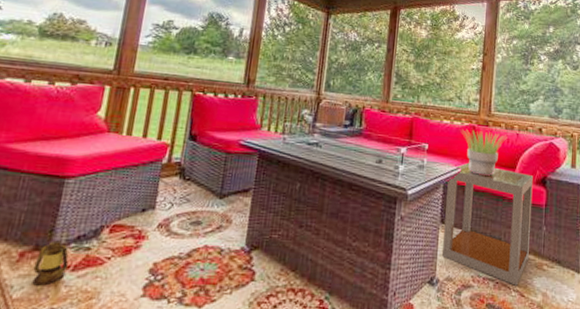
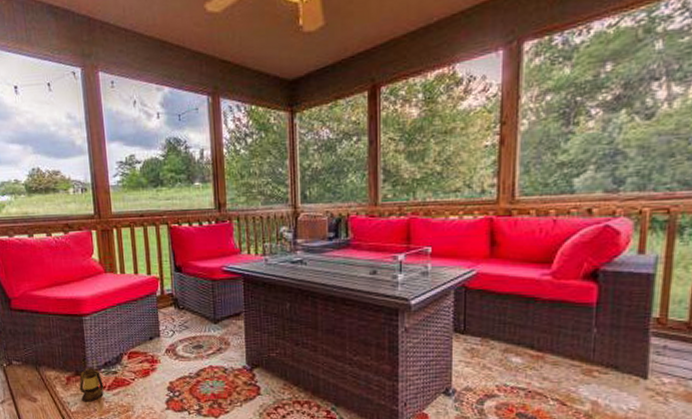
side table: present [442,162,534,286] -> none [458,262,579,394]
potted plant: present [461,129,507,176] -> none [474,223,540,275]

